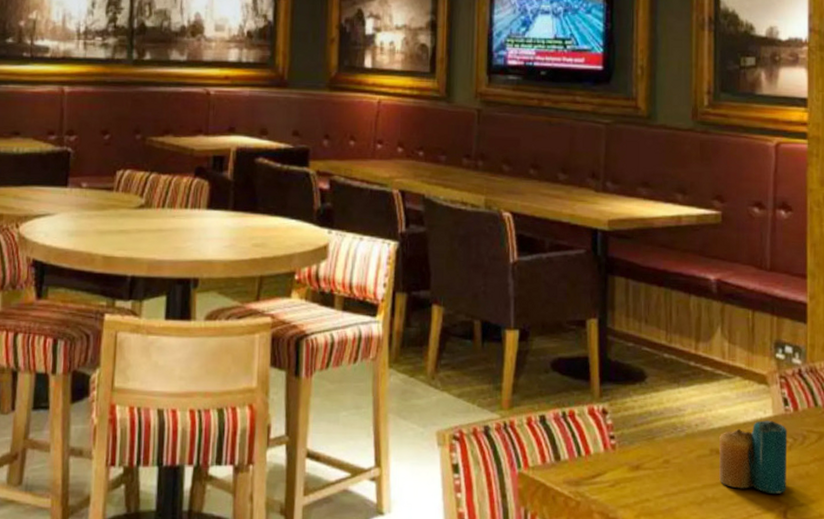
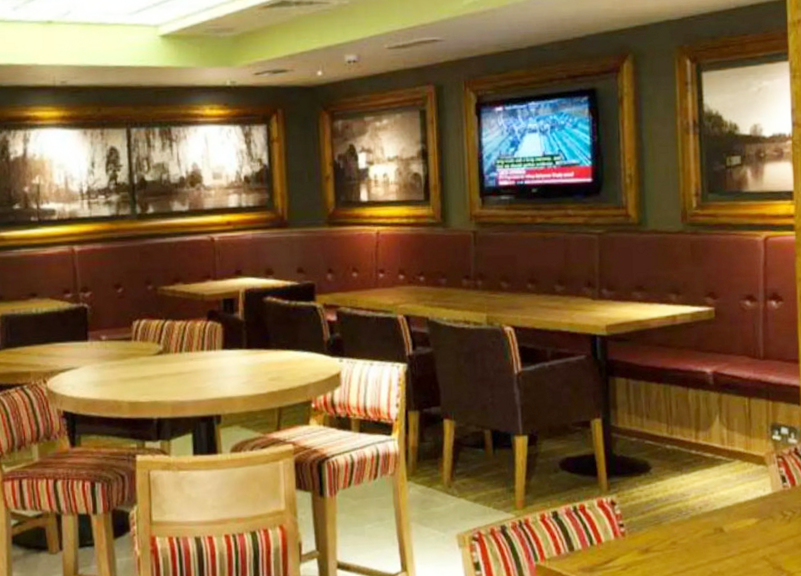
candle: present [719,420,788,494] -> none [722,497,787,563]

